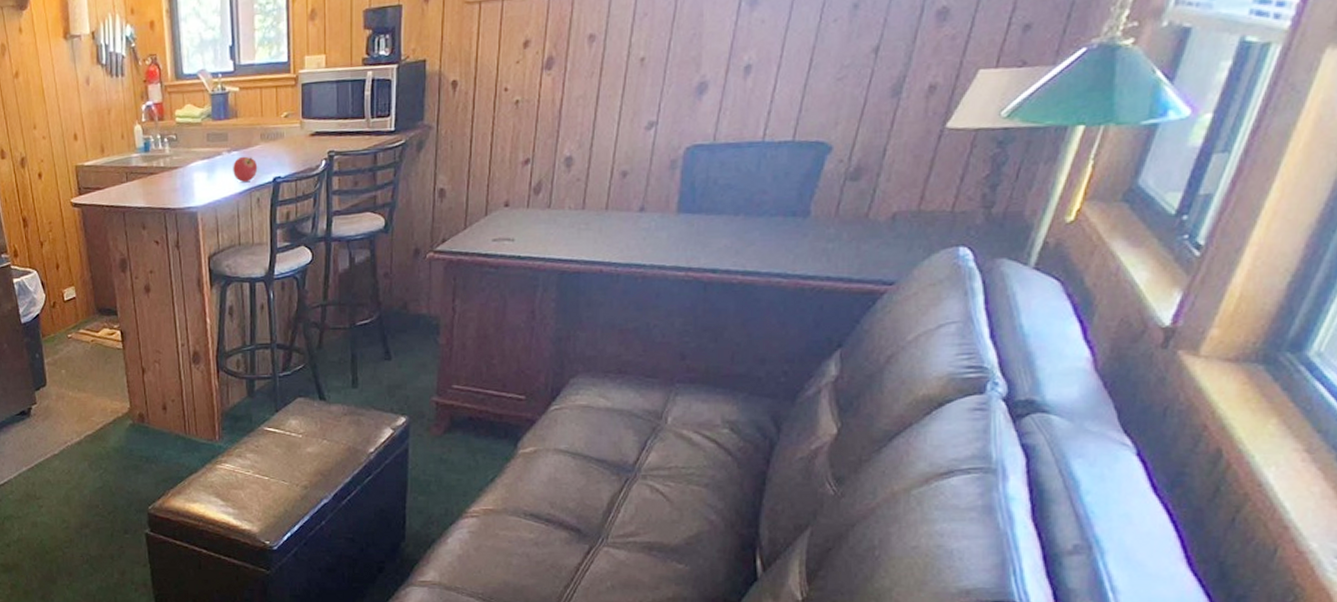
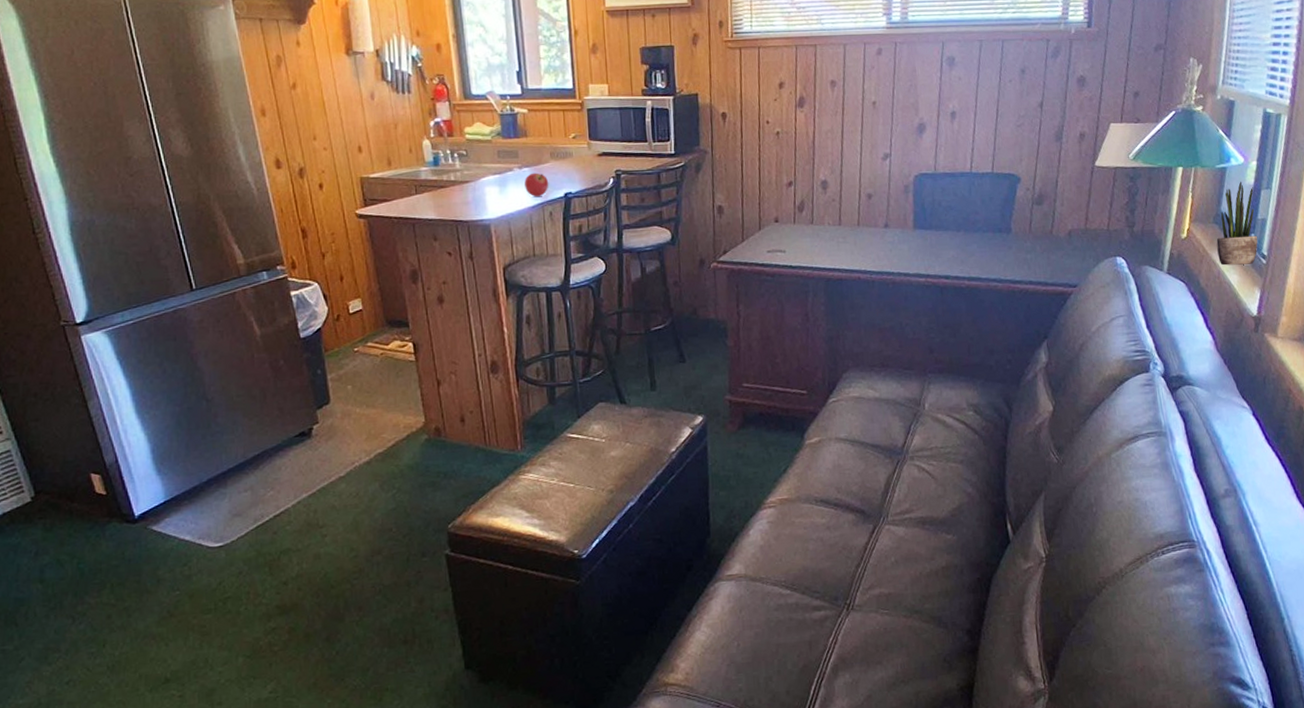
potted plant: none [1121,143,1199,259] -> present [1216,182,1258,266]

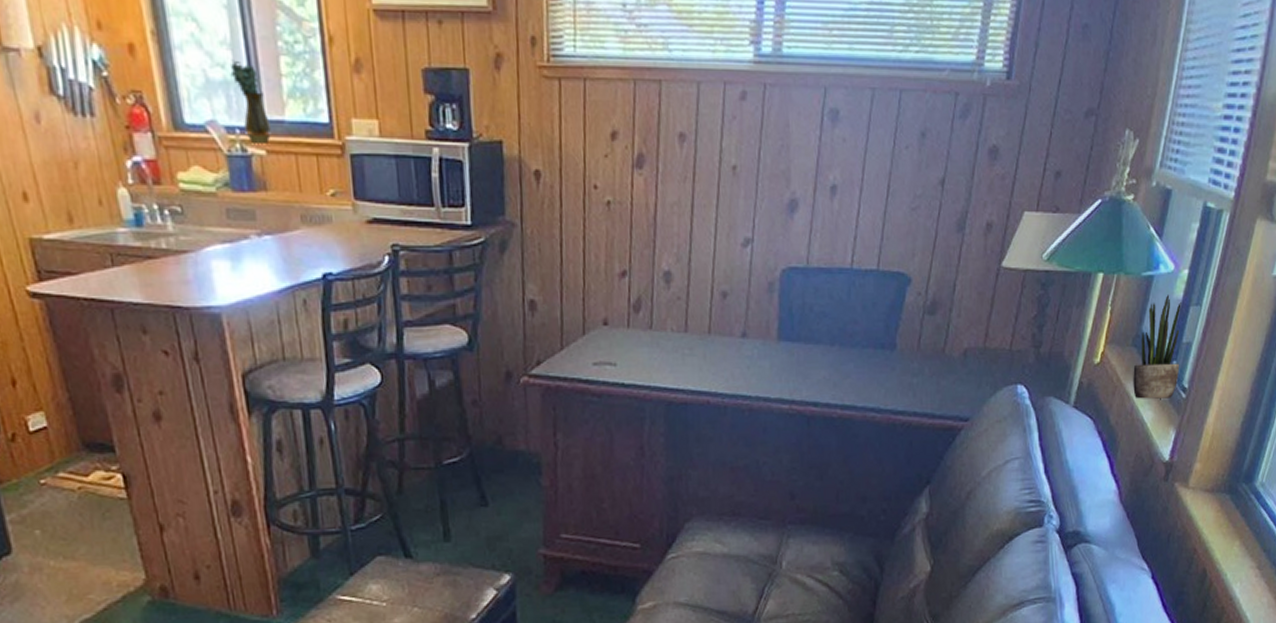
vase: none [505,50,532,105] -> present [230,60,271,143]
fruit: present [524,172,549,198] -> none [266,243,301,278]

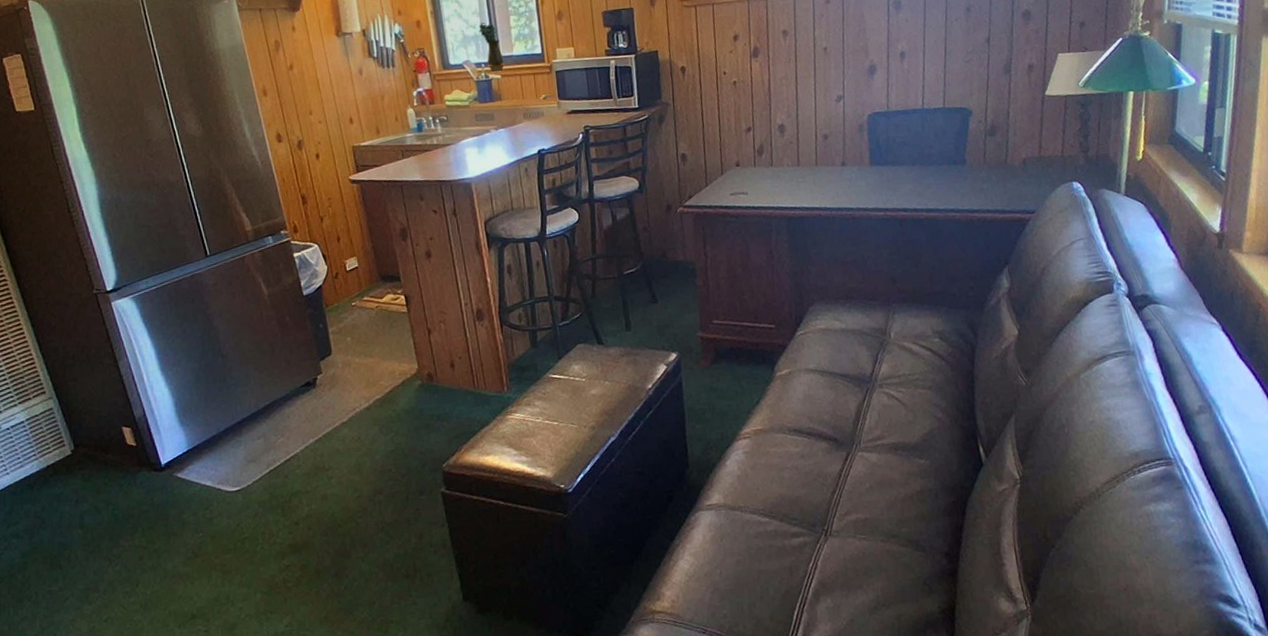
potted plant: present [1133,295,1181,399] -> none [1173,102,1216,185]

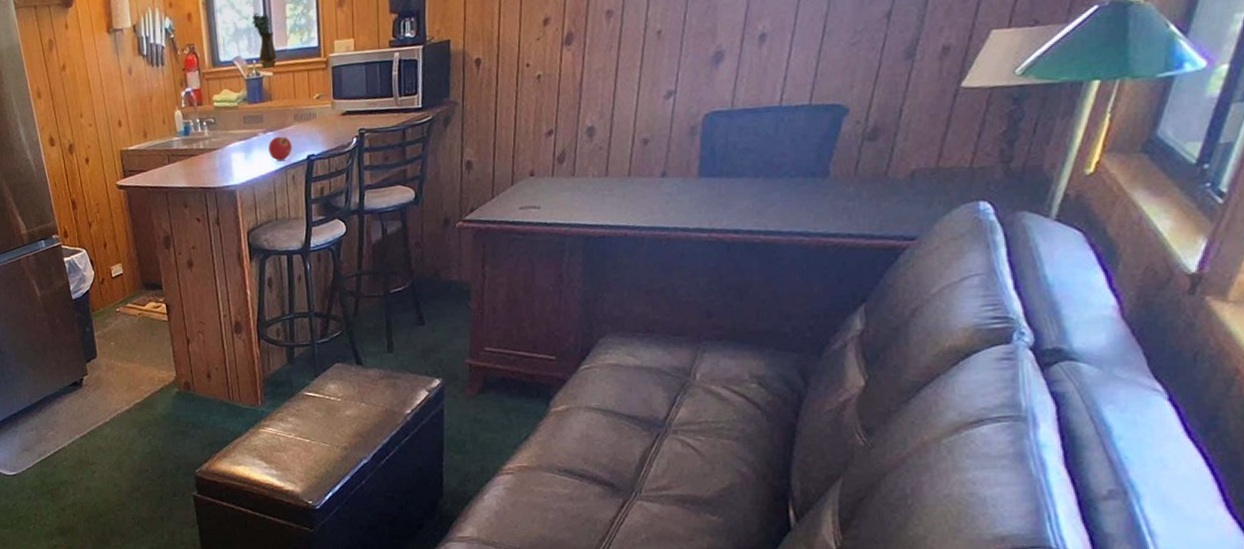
fruit: none [501,132,524,156] -> present [269,136,293,161]

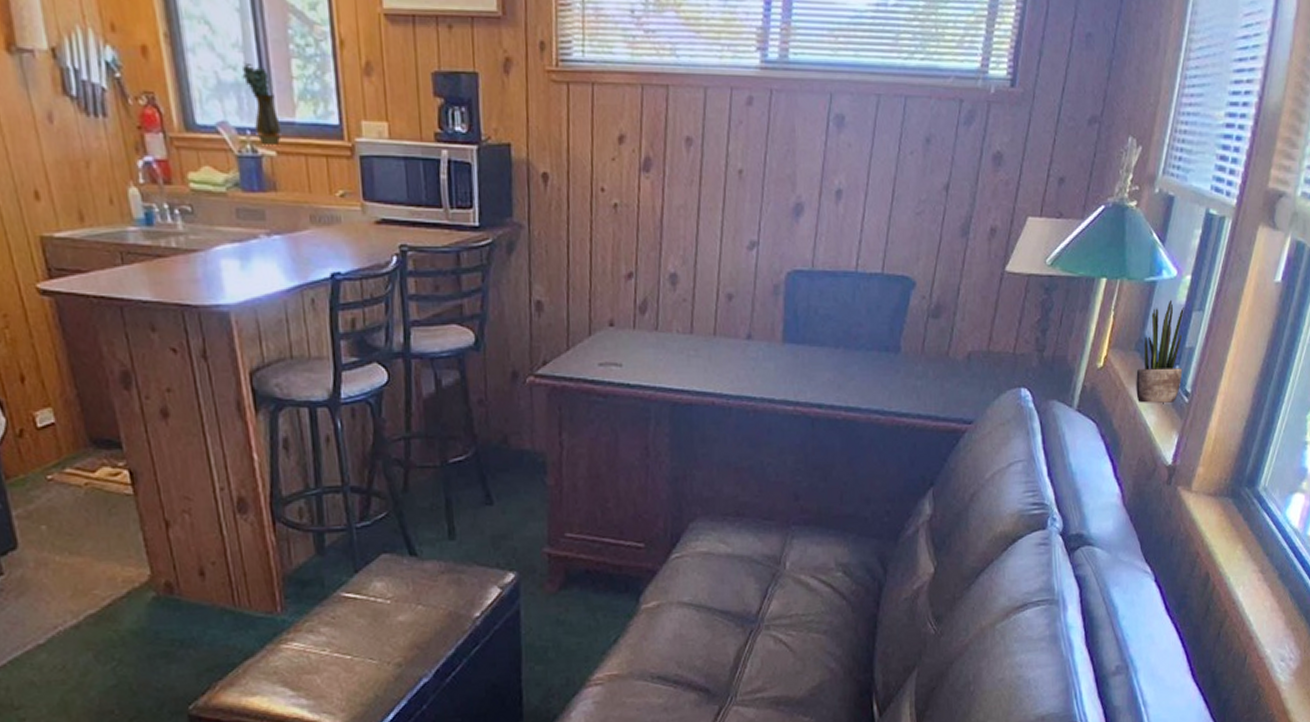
fruit: present [269,136,293,161] -> none [275,242,310,278]
potted plant: none [1142,94,1217,208] -> present [1136,300,1184,403]

